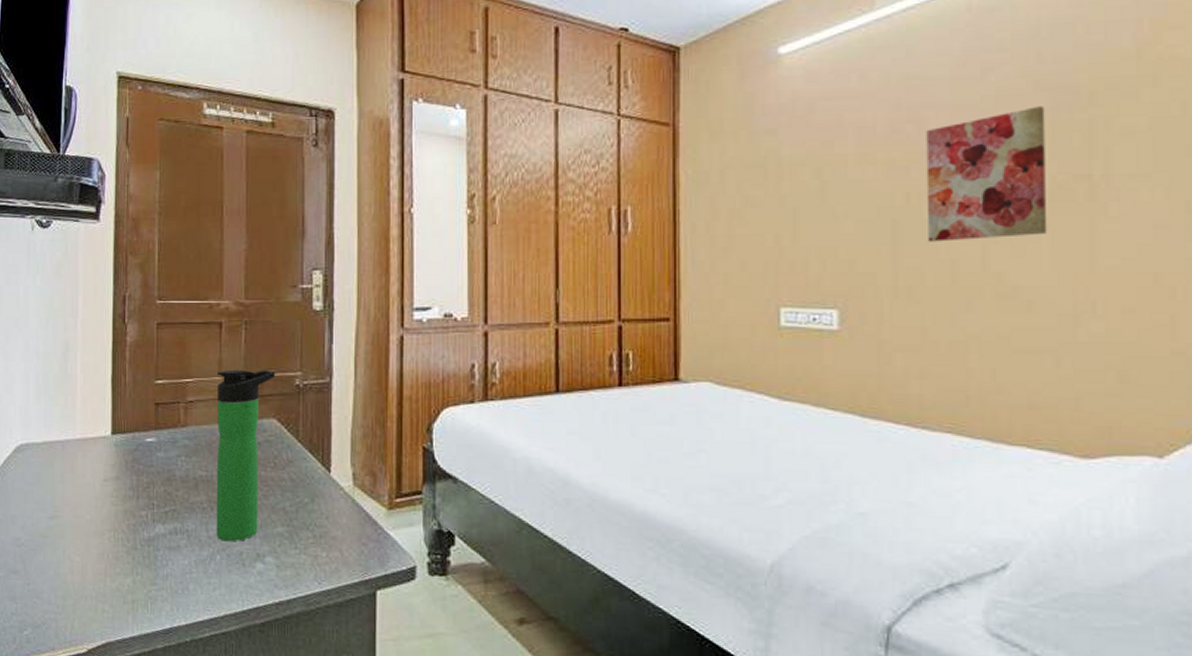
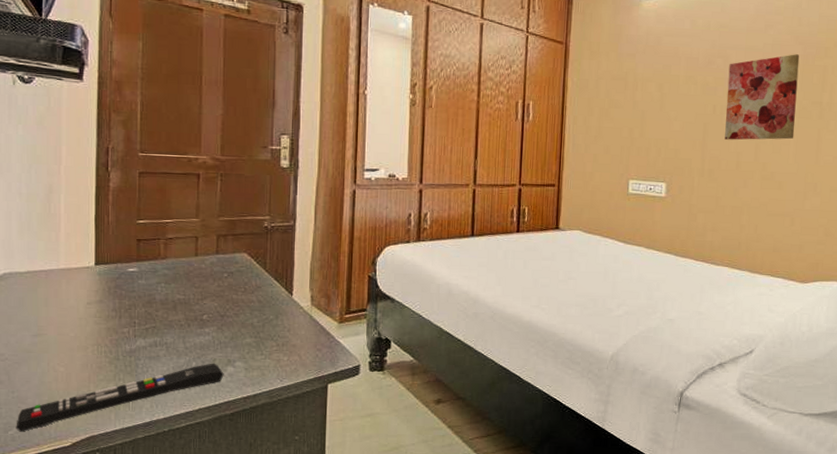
remote control: none [31,557,252,633] -> present [16,363,224,432]
bottle: present [216,369,275,542] -> none [192,213,246,351]

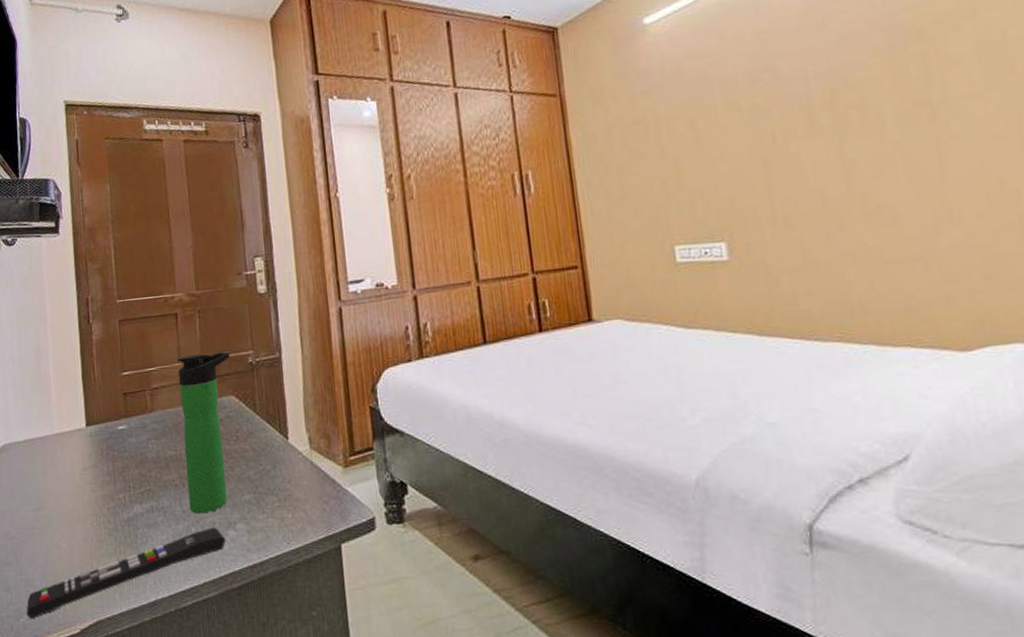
bottle: none [192,213,246,351] -> present [177,351,229,514]
wall art: present [725,54,800,140] -> none [781,45,900,174]

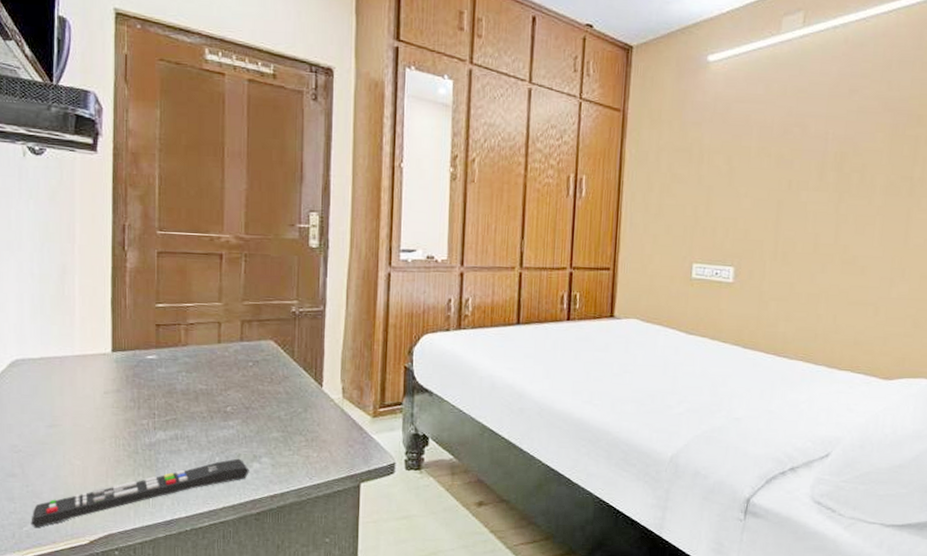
bottle: present [177,351,229,514] -> none [215,296,273,446]

